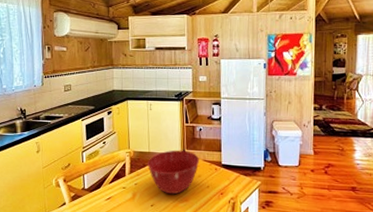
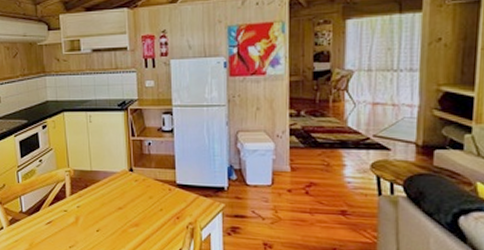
mixing bowl: present [148,150,200,195] -> none [90,167,151,219]

